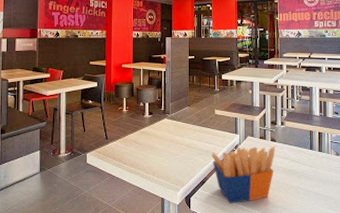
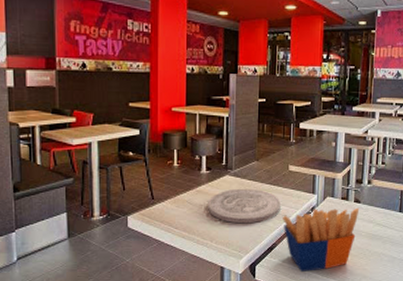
plate: none [150,129,209,160] -> present [208,188,281,224]

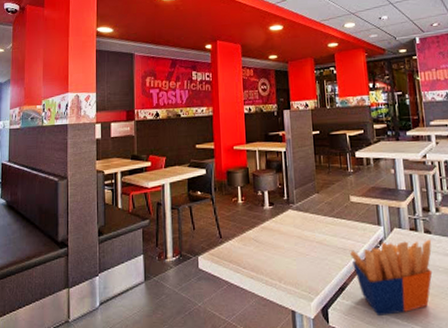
plate: present [208,188,281,224] -> none [273,222,347,262]

